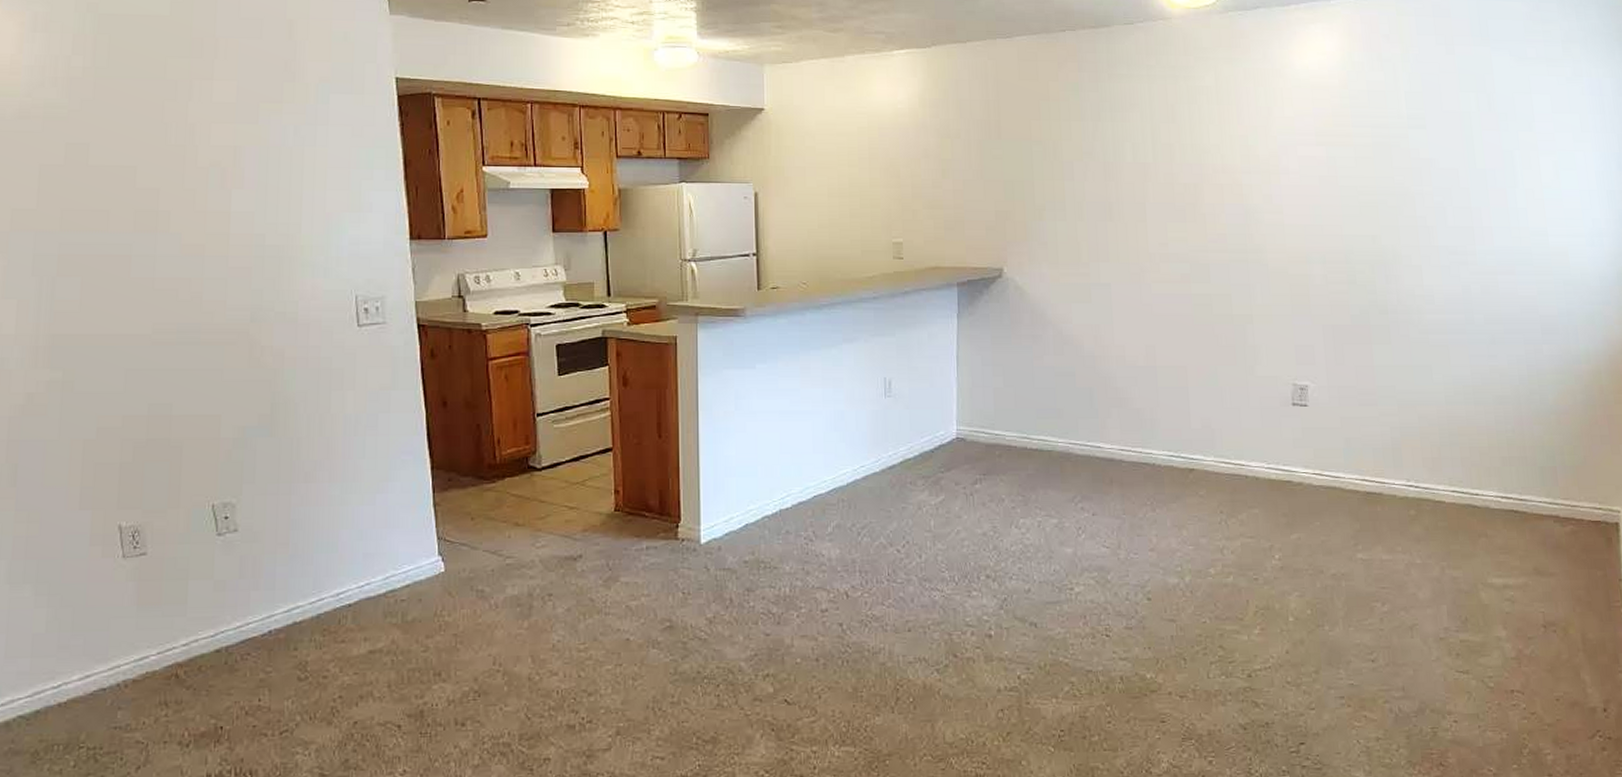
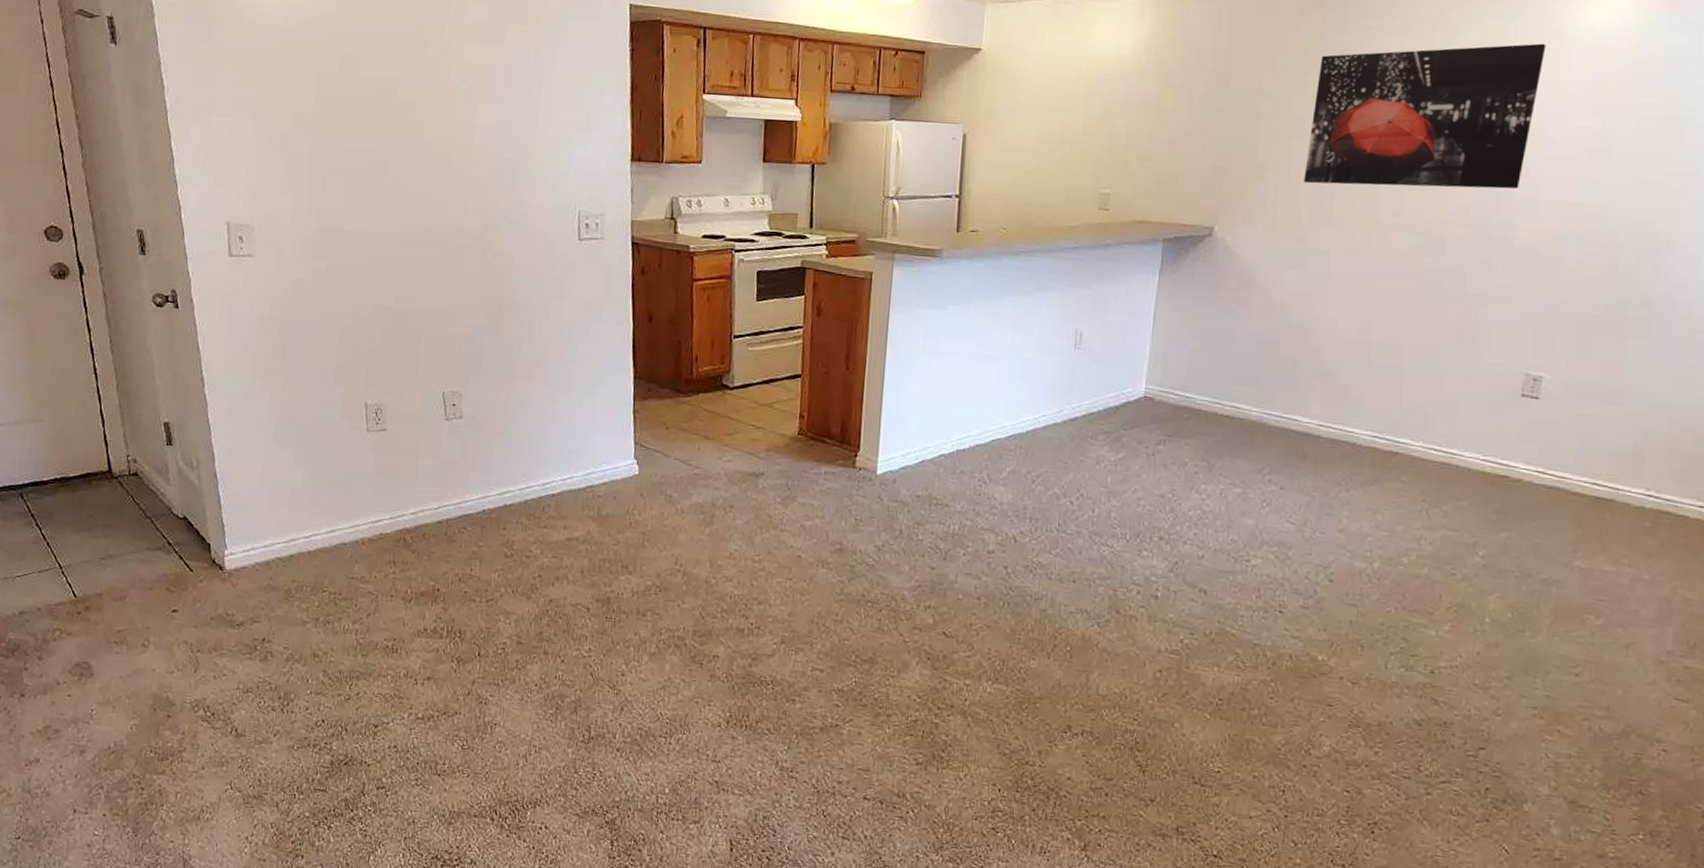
wall art: none [1078,84,1272,222] -> present [1304,43,1546,189]

